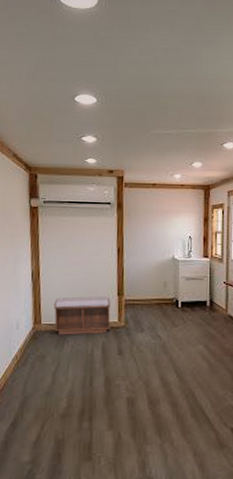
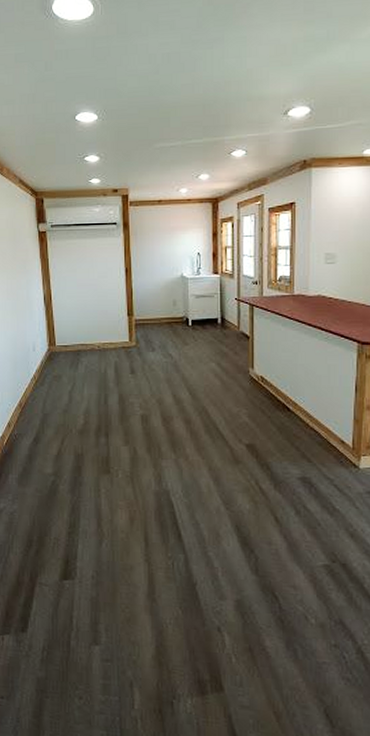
bench: present [54,296,111,335] -> none [67,316,122,356]

